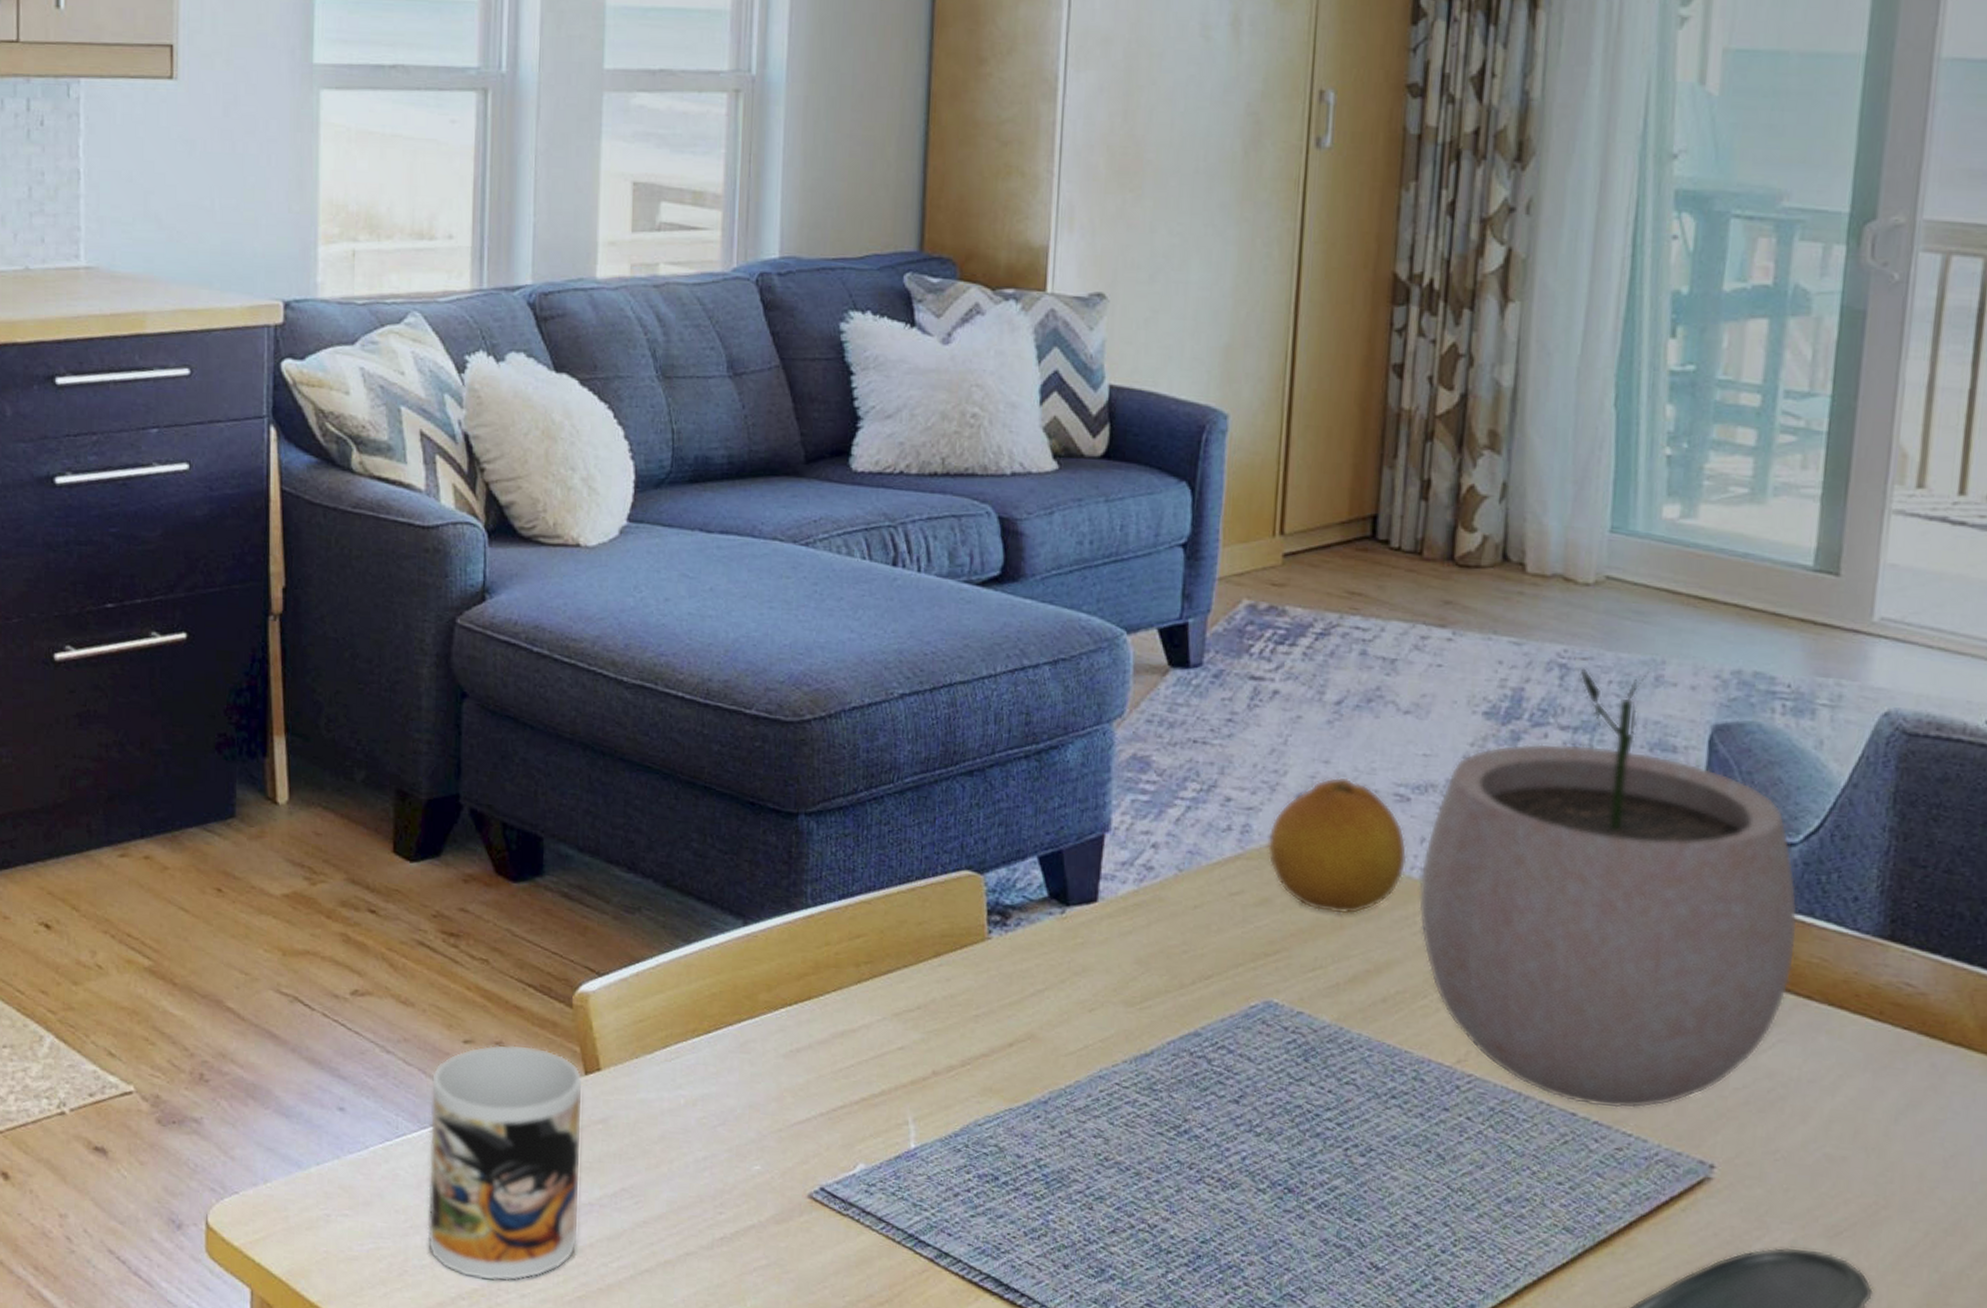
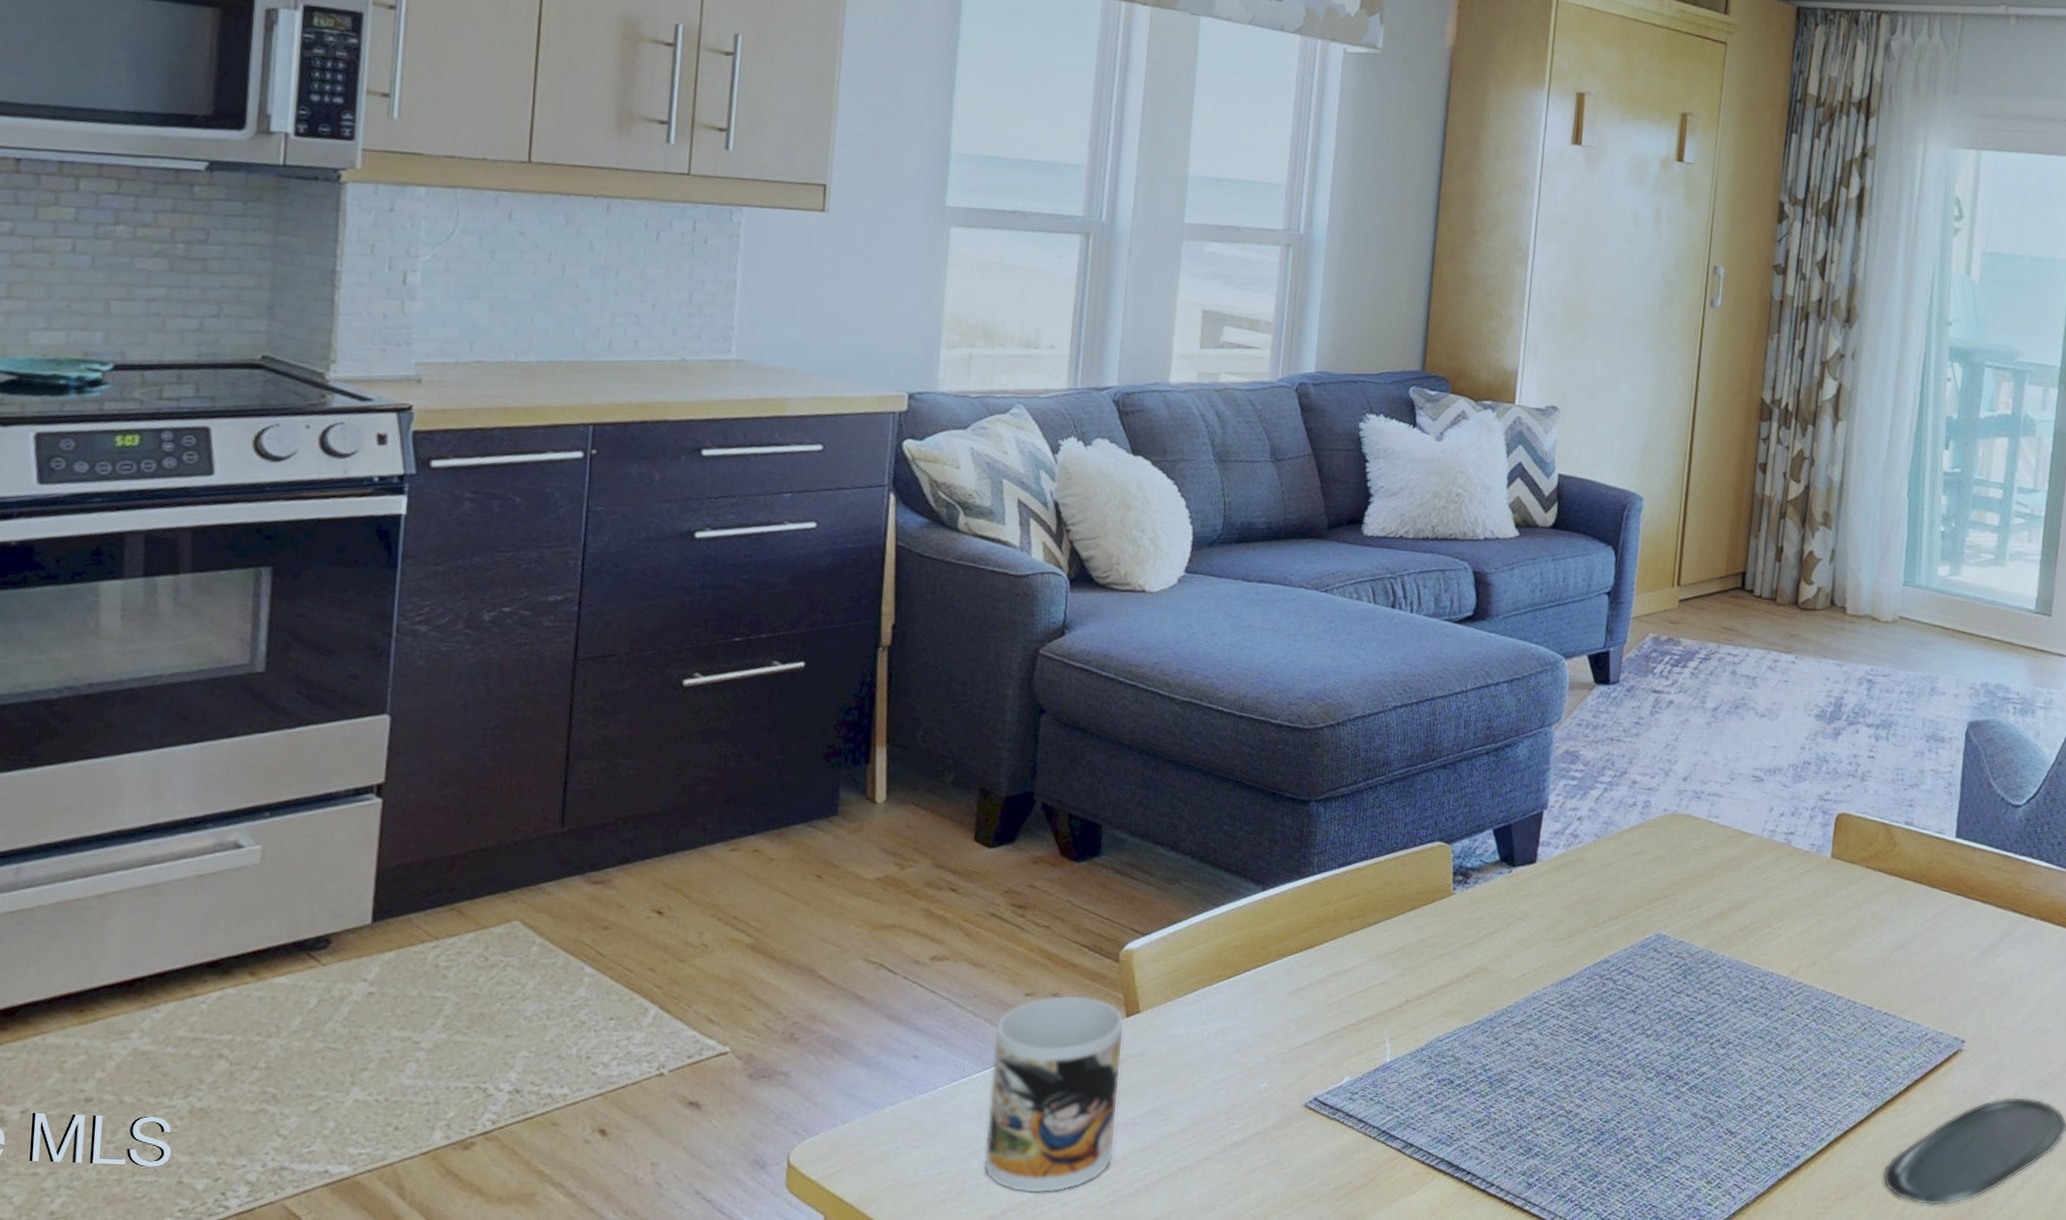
fruit: present [1267,777,1408,915] -> none [1661,764,1761,866]
plant pot: present [1418,668,1798,1109] -> none [1767,682,2022,1002]

